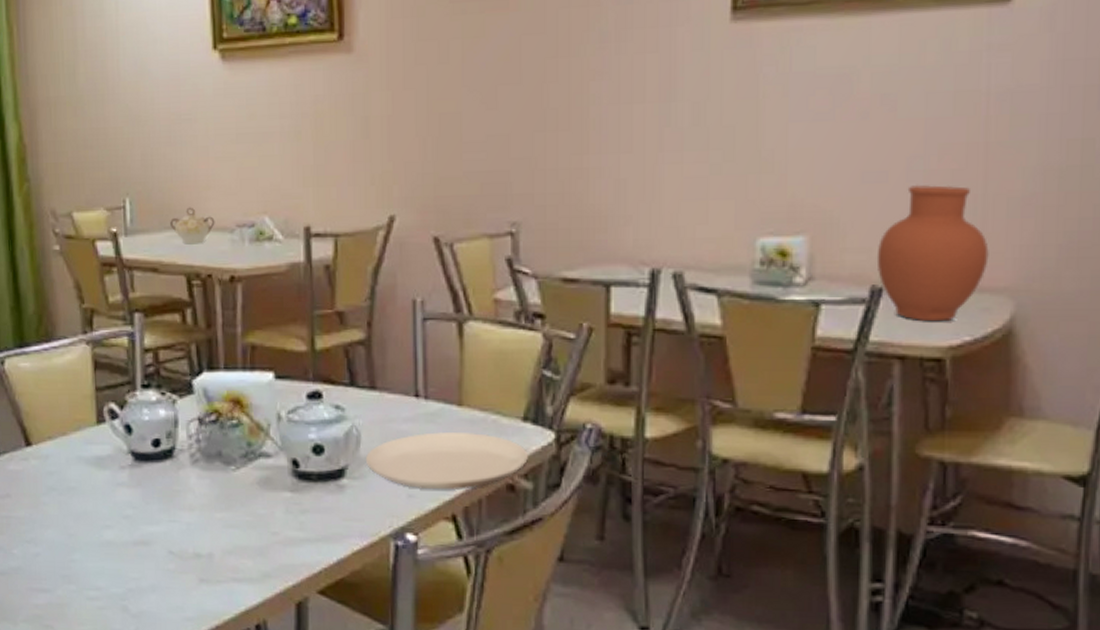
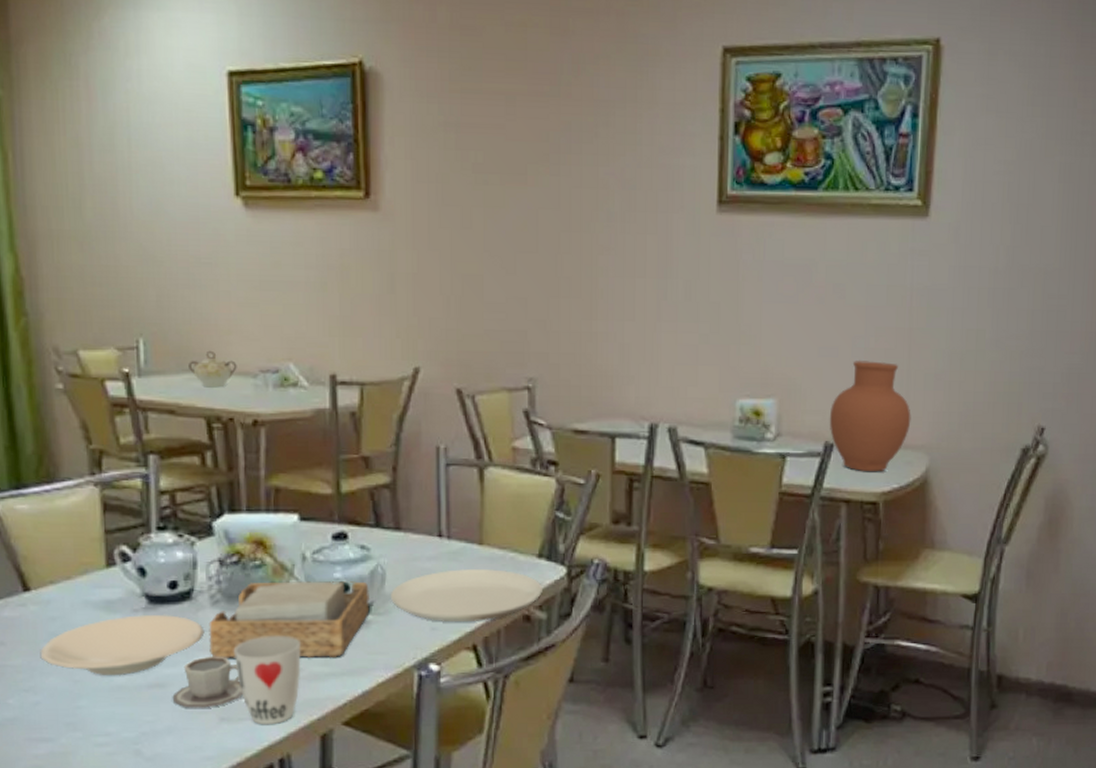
saucer: none [40,471,185,532] -> present [40,614,205,676]
cup: none [155,515,221,568] -> present [172,656,243,708]
napkin holder: none [189,441,346,523] -> present [209,580,371,658]
cup: none [212,497,277,589] -> present [233,635,301,725]

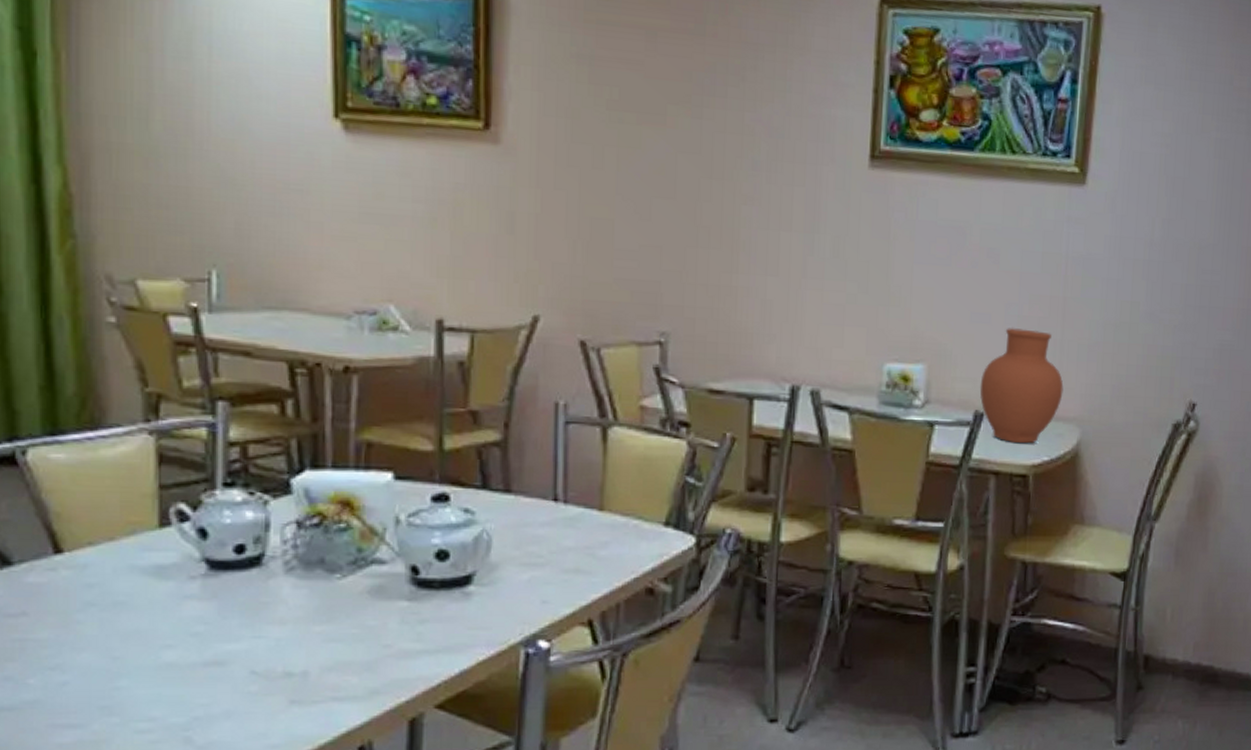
saucer: present [40,614,205,676] -> none [71,582,276,653]
cup: present [172,656,243,708] -> none [233,630,318,689]
sugar bowl: present [188,350,237,388] -> none [270,286,328,329]
napkin holder: present [209,580,371,658] -> none [281,546,474,634]
cup: present [233,635,301,725] -> none [309,608,390,709]
plate: present [390,569,542,623] -> none [495,537,668,595]

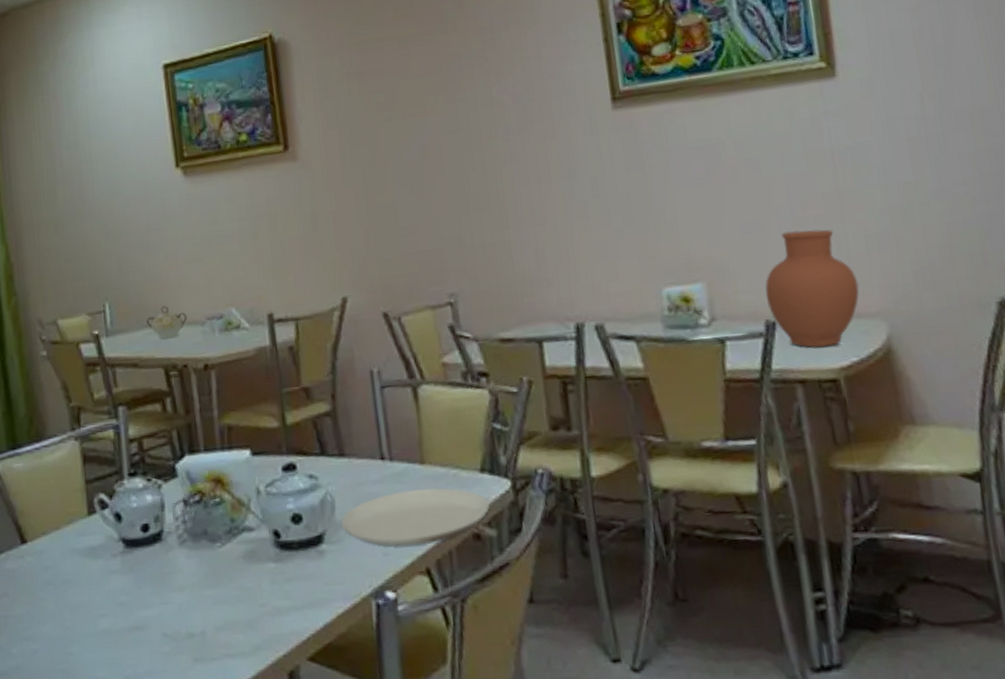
sugar bowl: none [270,286,328,329] -> present [146,305,188,340]
plate: none [495,537,668,595] -> present [340,488,489,547]

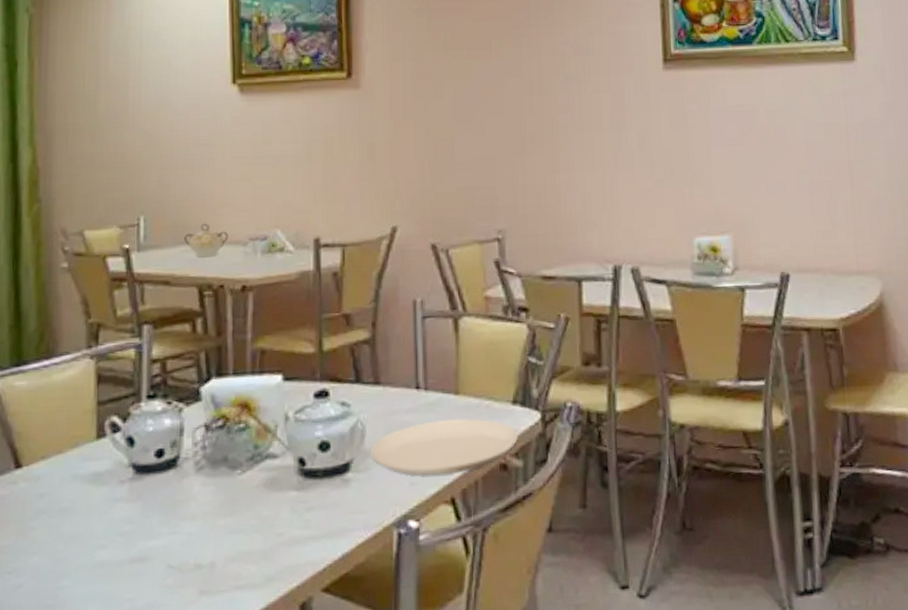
vase: present [765,229,860,348] -> none [782,193,861,299]

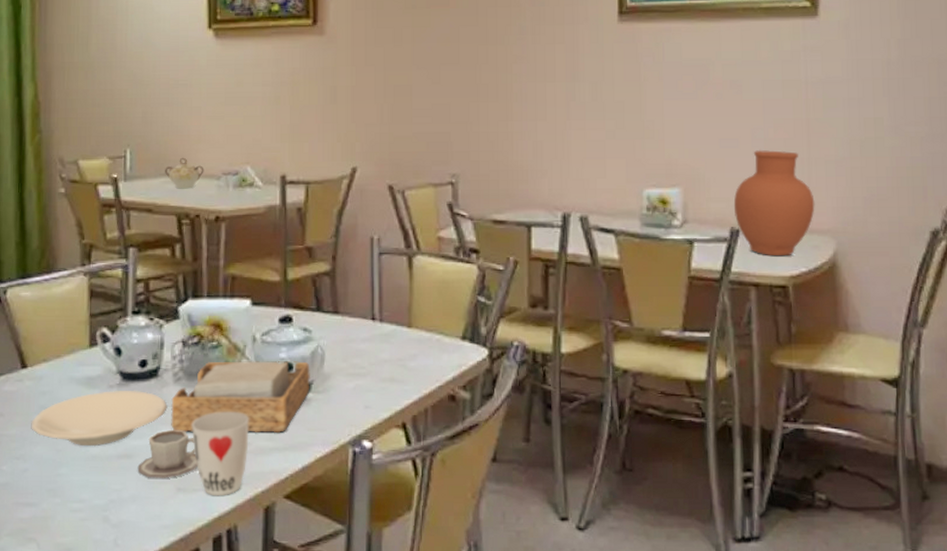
saucer: none [26,483,188,552] -> present [31,390,168,447]
cup: none [153,524,223,583] -> present [137,429,198,478]
napkin holder: none [192,438,351,527] -> present [171,360,311,434]
cup: none [215,499,282,597] -> present [191,411,249,496]
plate: present [369,418,518,476] -> none [328,351,466,401]
vase: none [782,193,861,299] -> present [733,149,815,255]

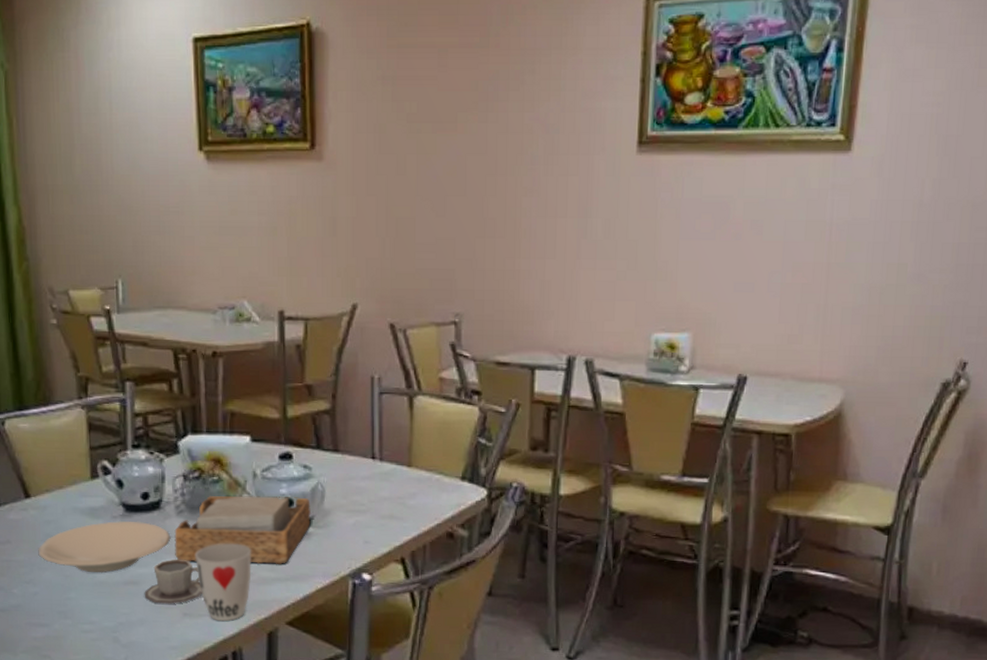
sugar bowl: present [165,157,204,189] -> none [159,289,200,323]
vase: present [733,149,815,255] -> none [743,294,827,404]

